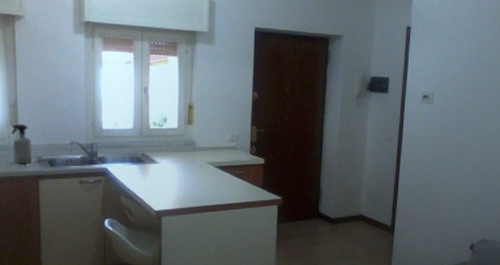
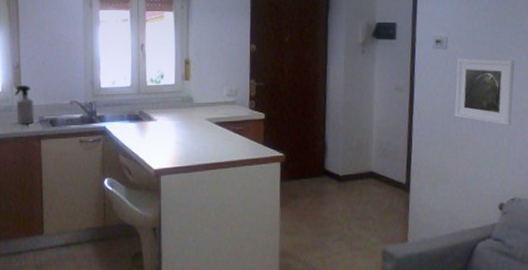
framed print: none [436,113,490,175] -> present [454,58,515,126]

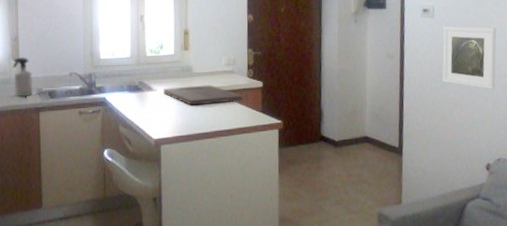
cutting board: none [164,116,244,136] -> present [163,85,243,106]

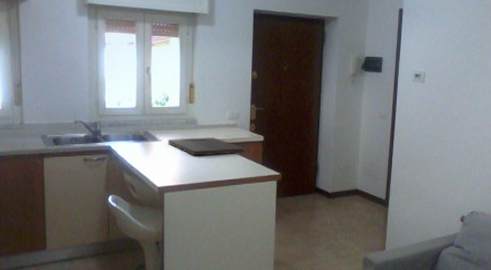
spray bottle: present [13,57,33,96] -> none [16,103,37,142]
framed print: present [442,26,497,89] -> none [428,91,478,150]

